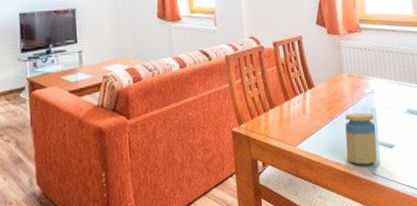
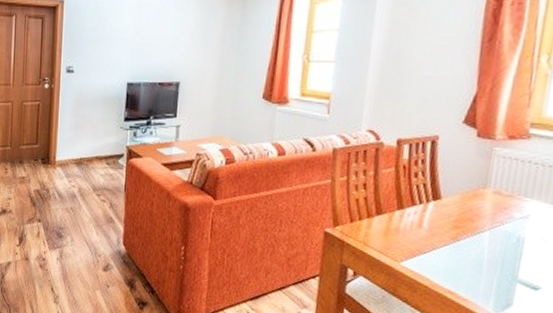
jar: present [345,112,378,165] -> none [465,237,520,303]

